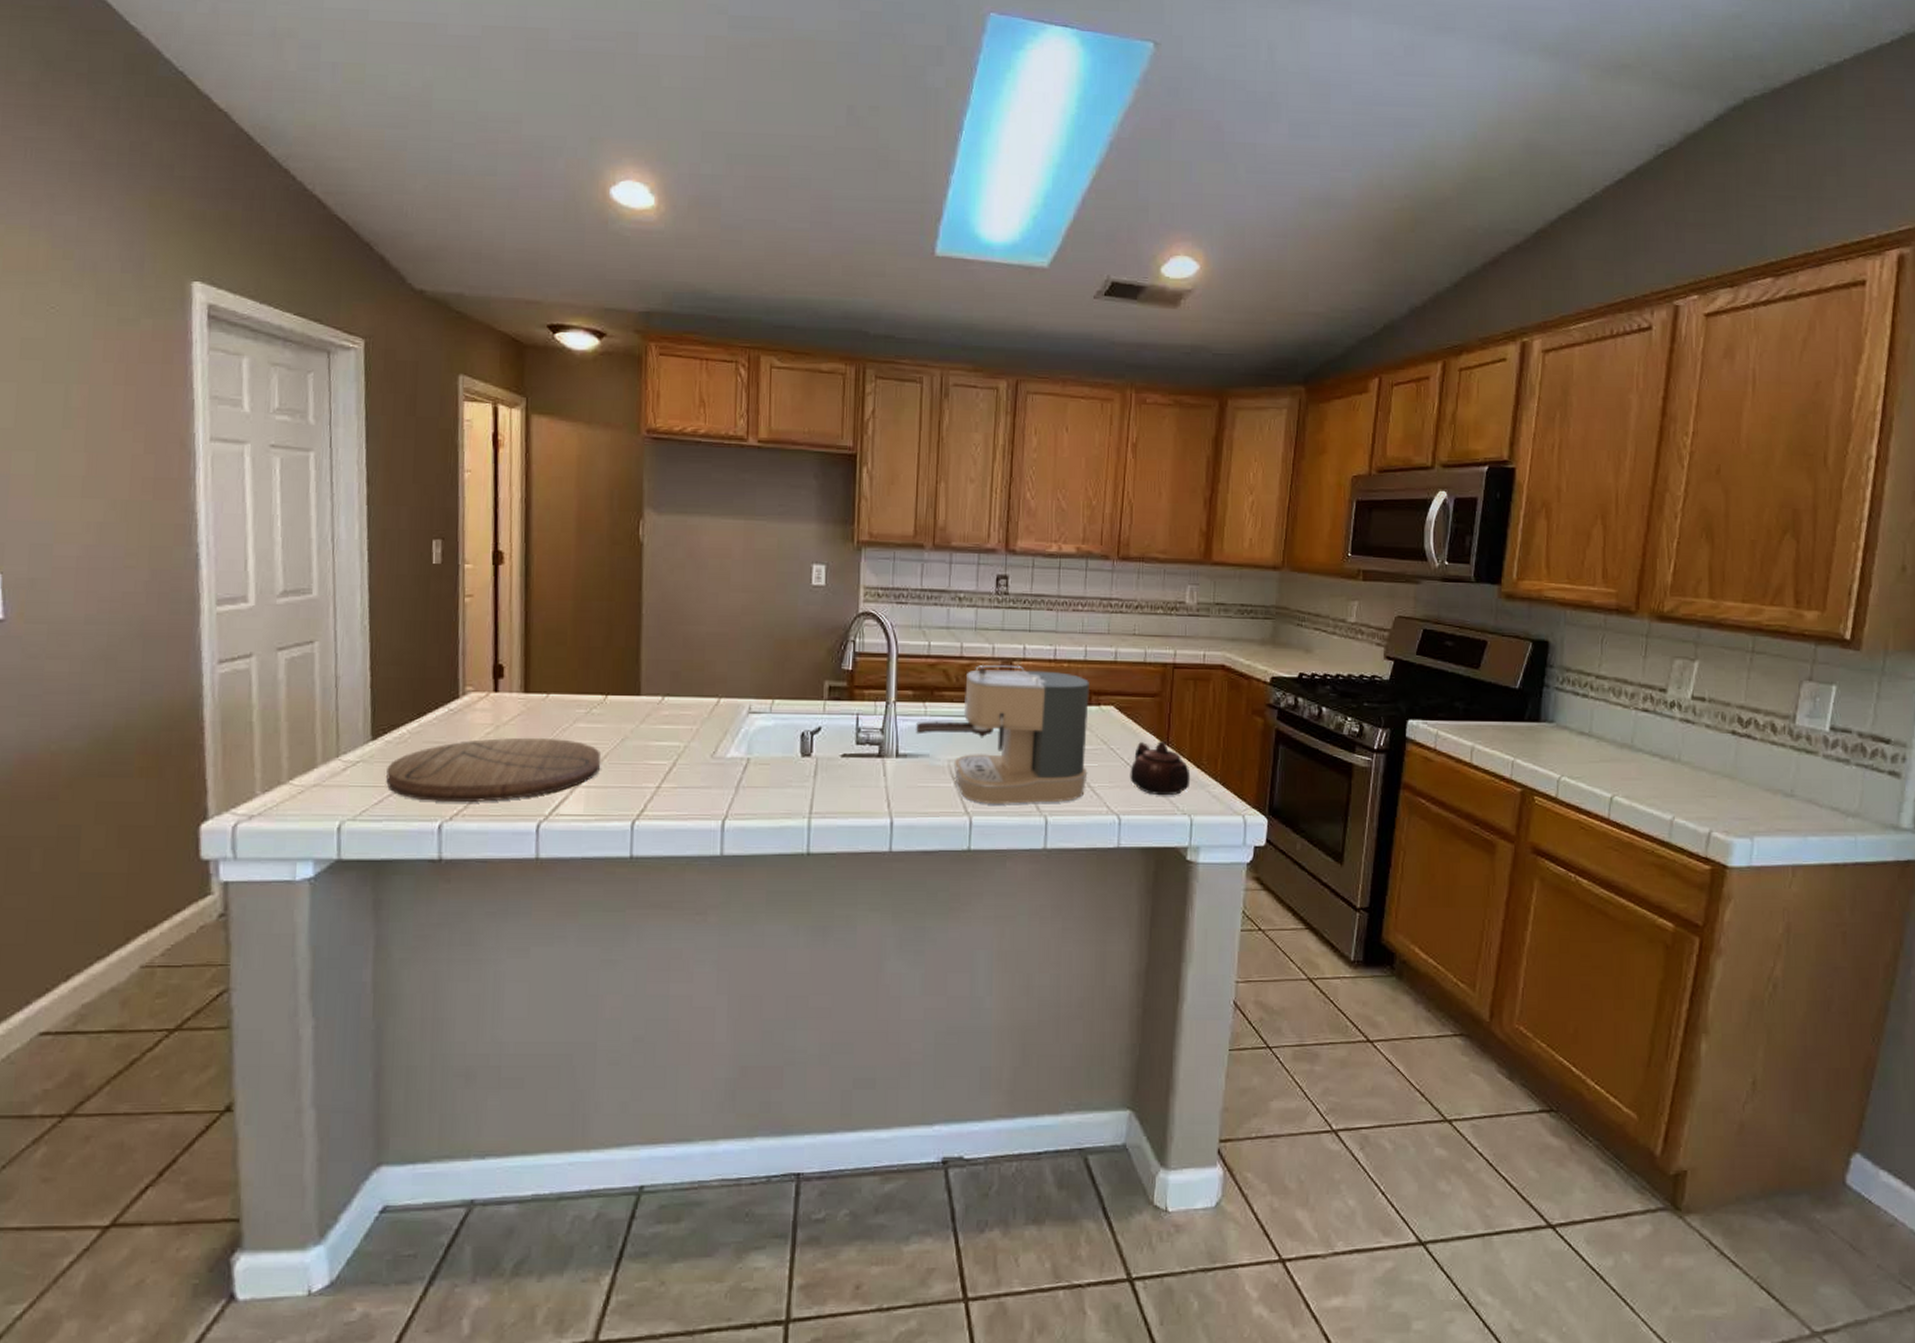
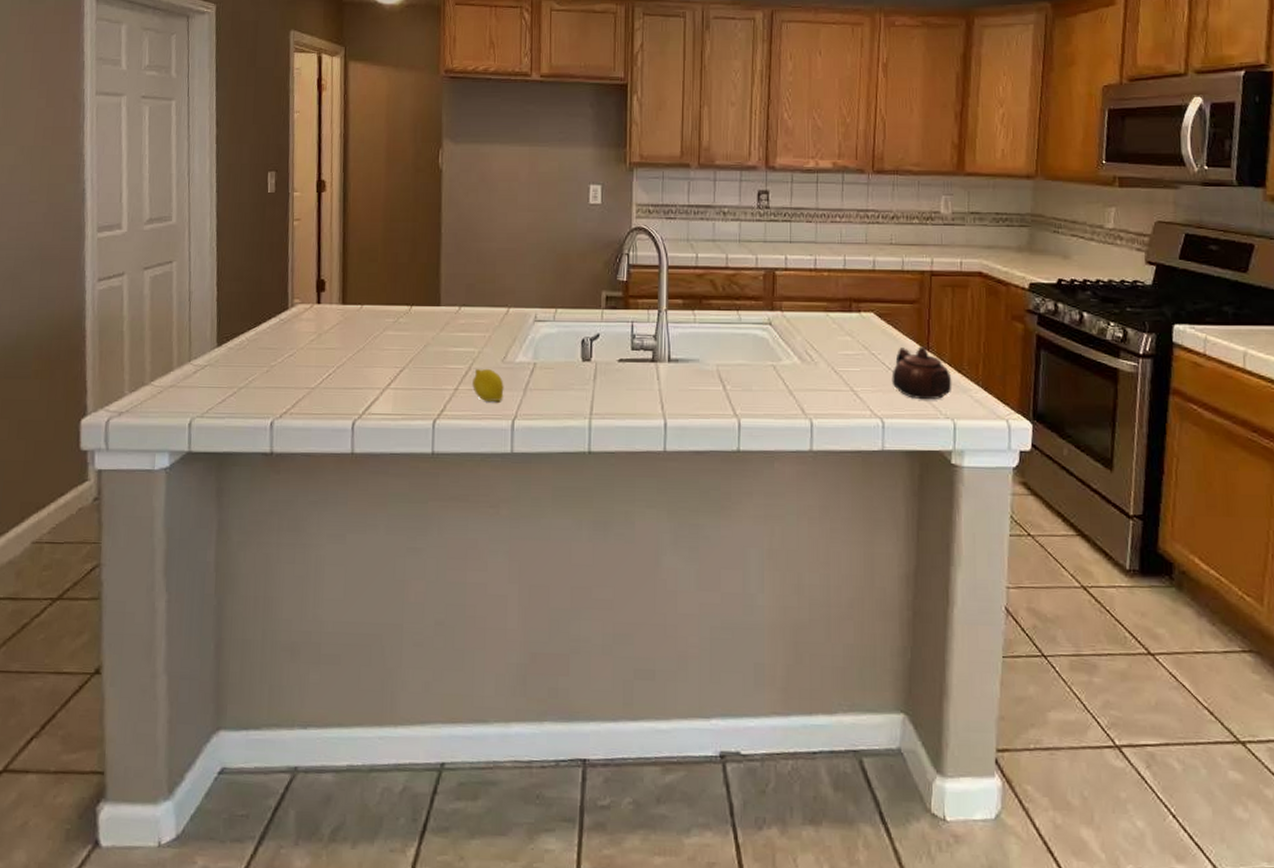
cutting board: present [386,737,600,802] -> none [228,344,406,402]
fruit: none [676,764,713,801] -> present [471,368,504,402]
coffee maker: present [915,665,1089,804] -> none [685,275,851,407]

